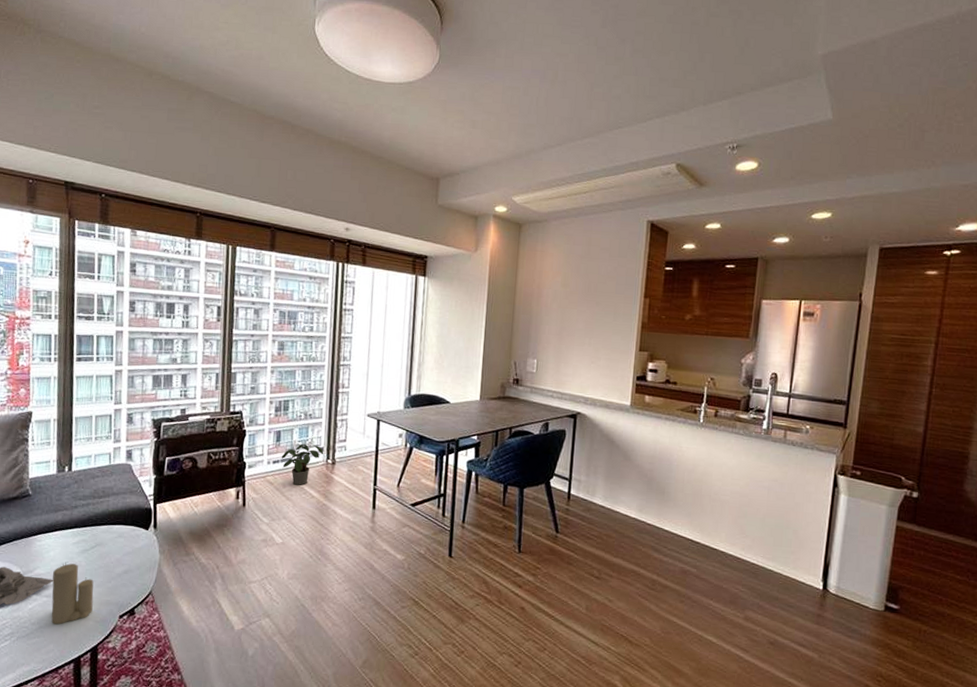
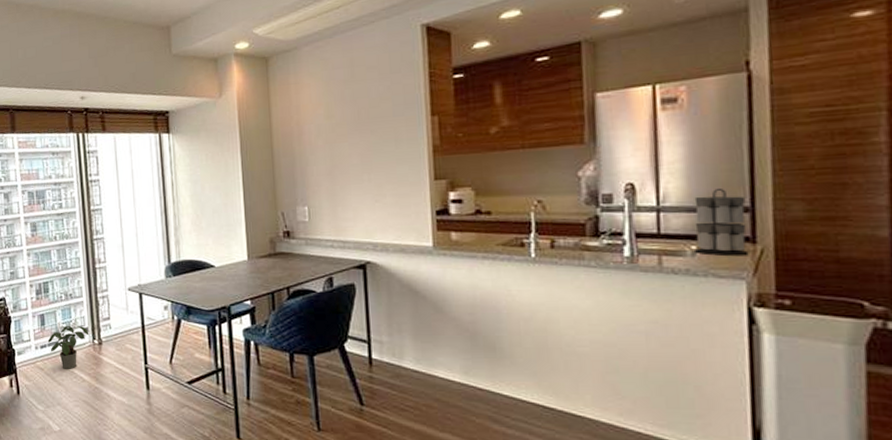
spice rack: none [807,384,845,437] -> present [693,187,749,257]

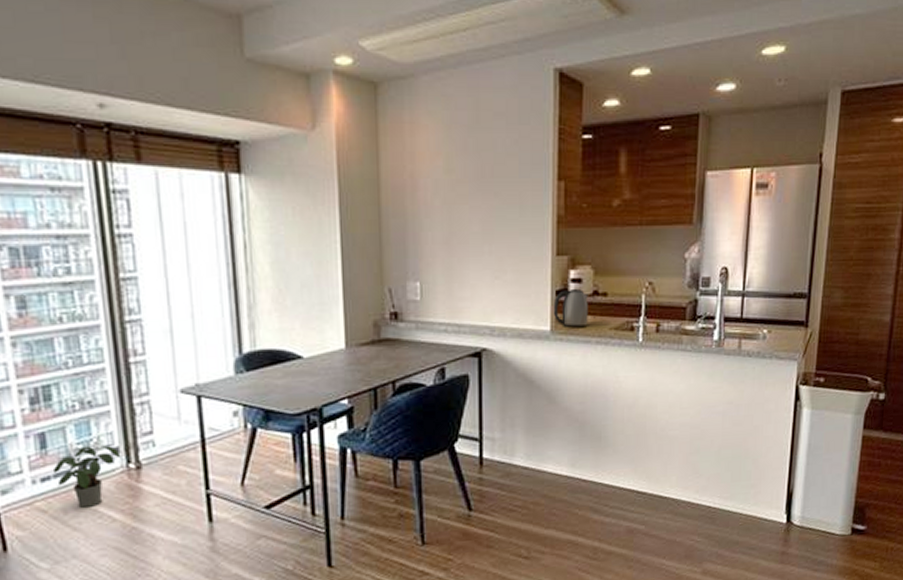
kettle: none [435,208,472,246] -> present [554,288,588,330]
spice rack: present [693,187,749,257] -> none [764,274,806,340]

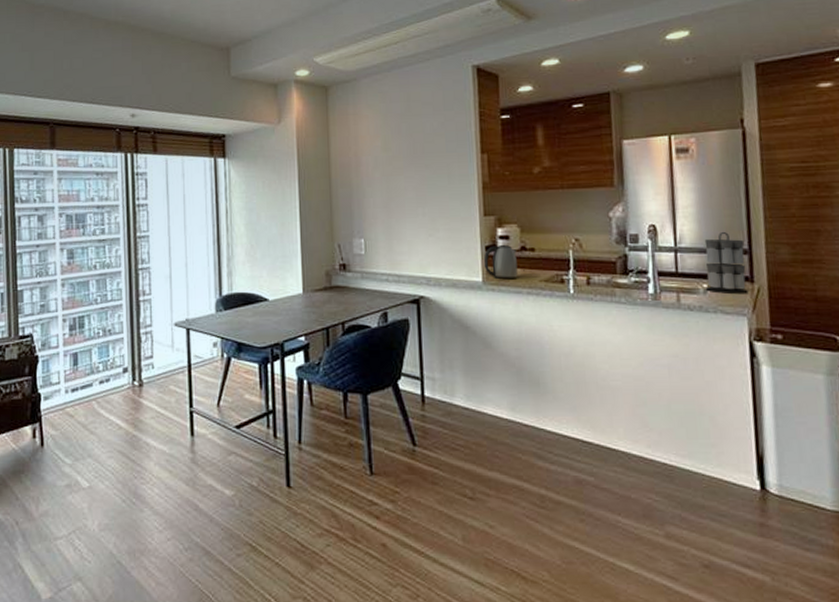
potted plant: present [52,445,121,508] -> none [80,365,129,415]
spice rack: none [764,274,806,340] -> present [704,231,749,295]

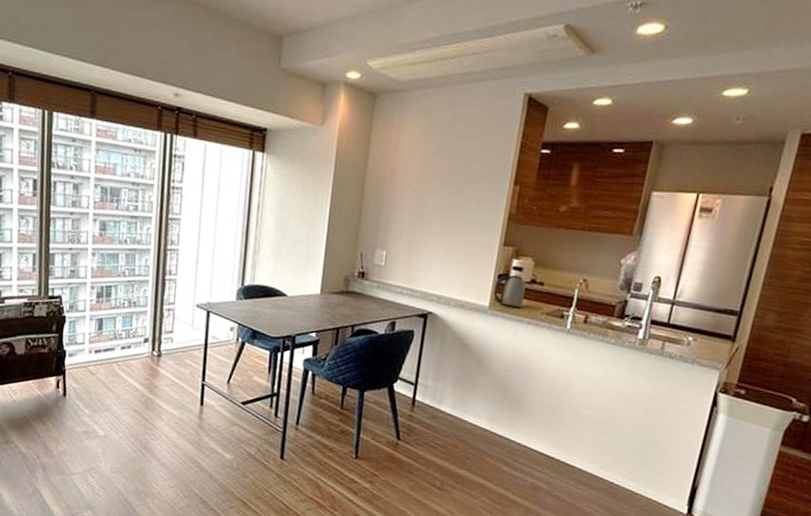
spice rack: present [704,231,749,295] -> none [689,292,738,352]

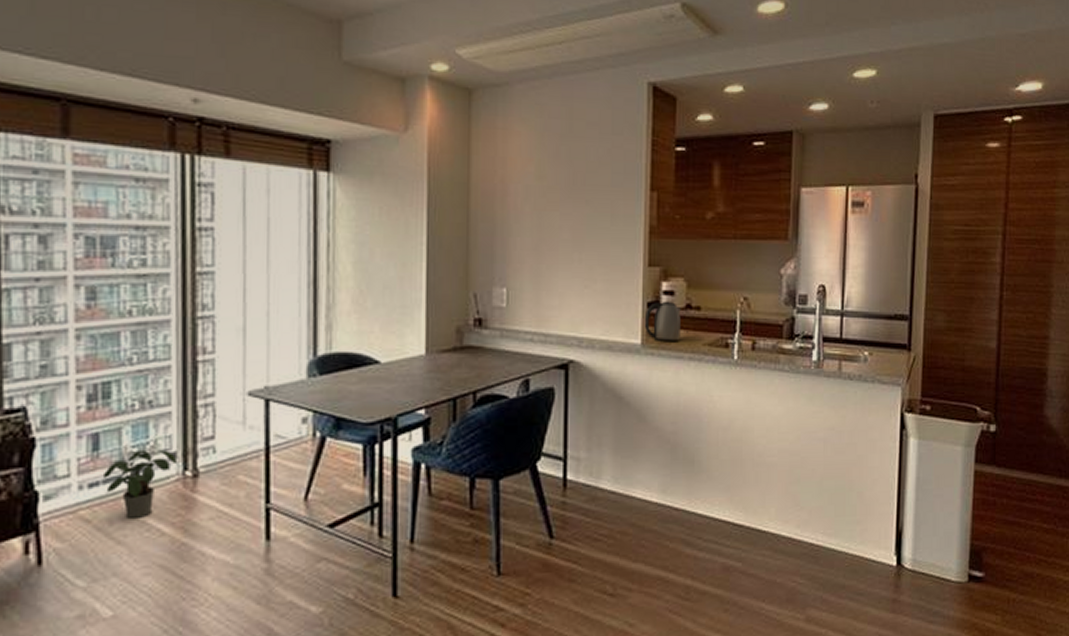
potted plant: none [103,333,149,377] -> present [102,449,178,518]

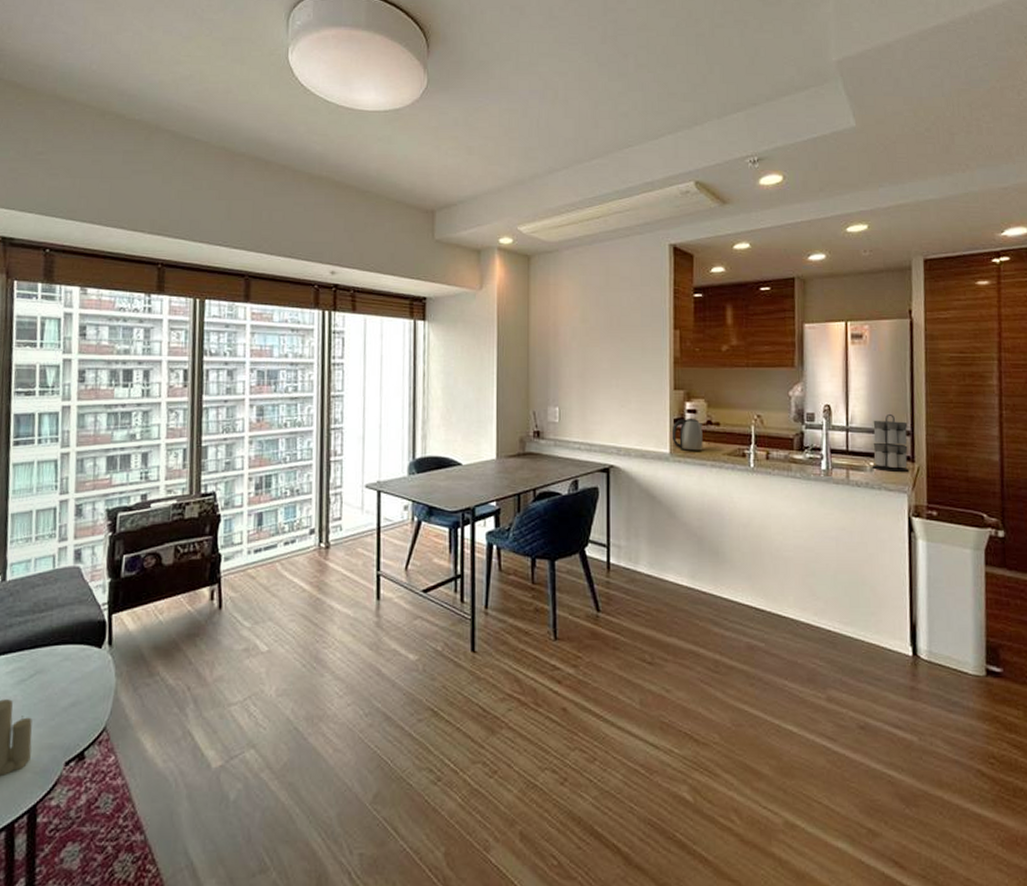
potted plant: present [102,449,178,518] -> none [264,526,316,577]
spice rack: none [866,295,906,363] -> present [871,413,910,473]

